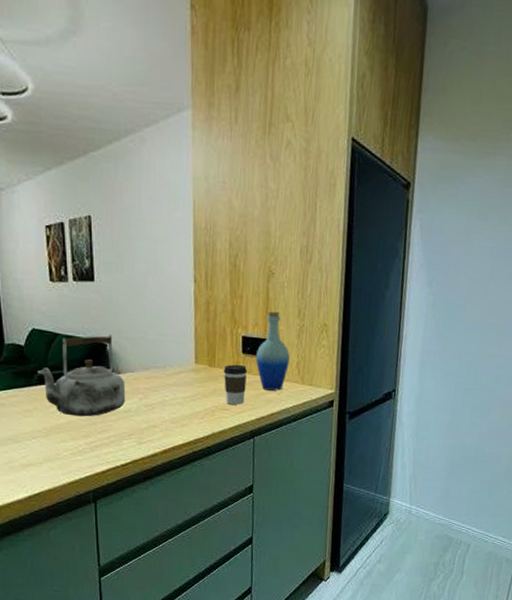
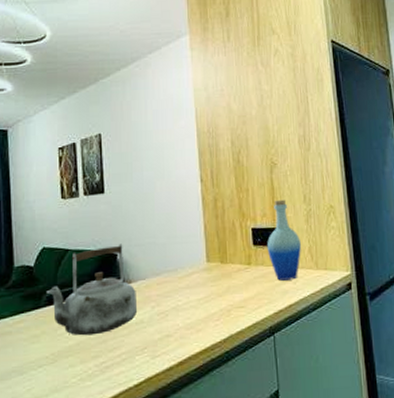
coffee cup: present [223,365,248,405] -> none [235,258,261,301]

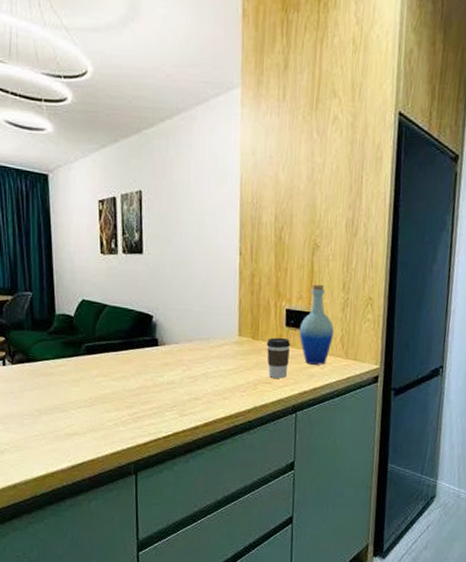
kettle: present [46,243,138,336] -> none [85,306,170,388]
coffee cup: none [235,258,261,301] -> present [266,338,291,379]

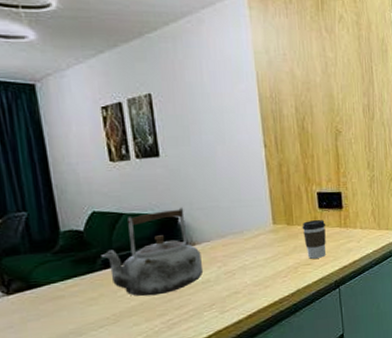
kettle: none [85,306,170,388] -> present [101,207,204,297]
bottle: present [299,284,334,365] -> none [332,166,365,240]

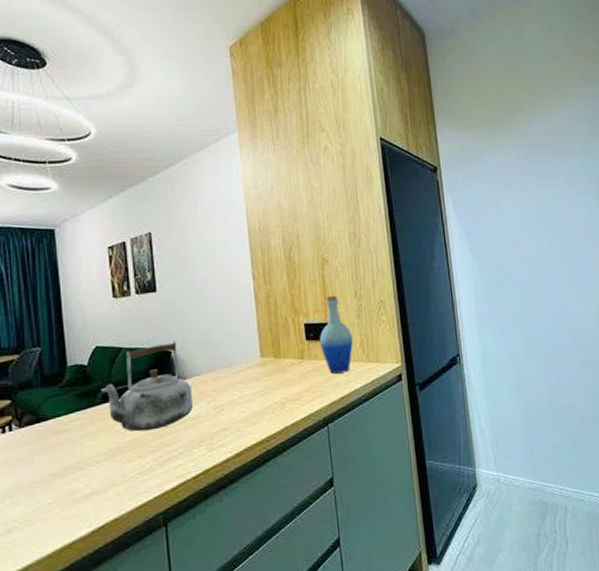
coffee cup: present [302,220,326,259] -> none [289,352,314,394]
bottle: none [332,166,365,240] -> present [319,295,353,374]

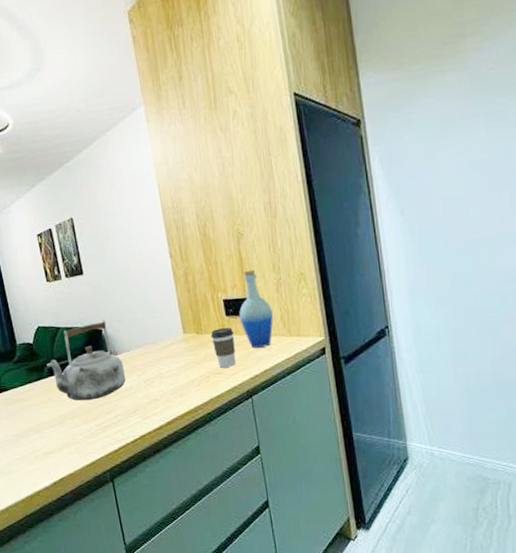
coffee cup: none [289,352,314,394] -> present [210,328,236,368]

